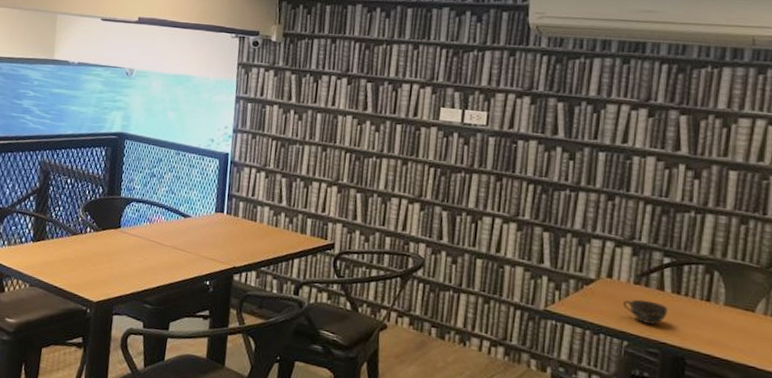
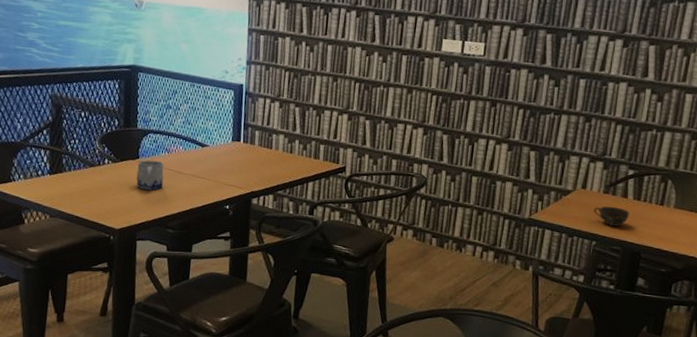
mug: none [116,229,145,262] -> present [136,160,164,190]

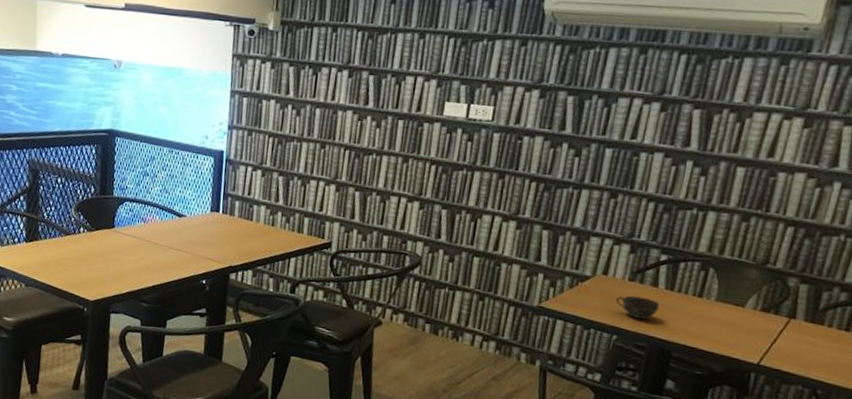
mug: present [136,160,164,190] -> none [111,229,140,262]

